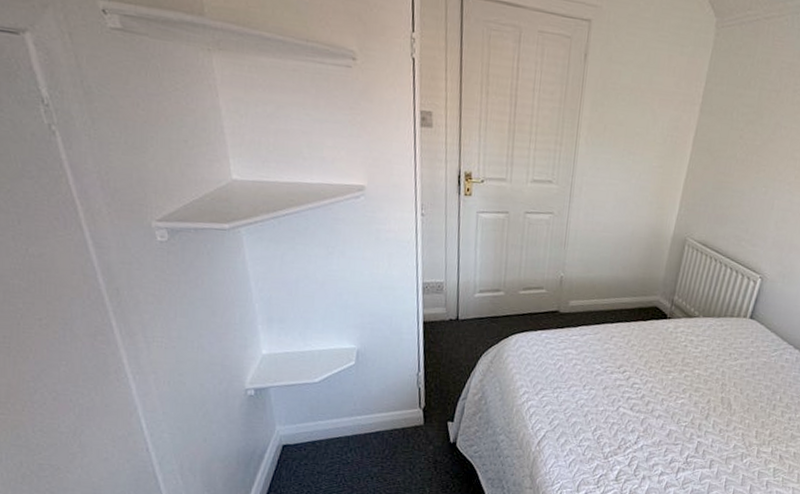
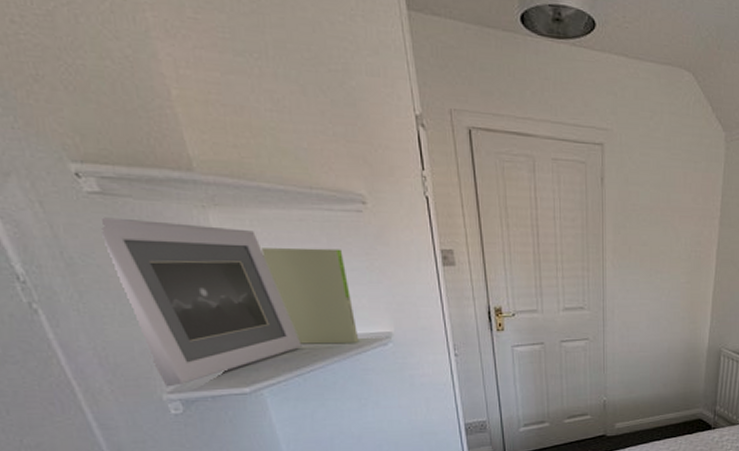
picture frame: none [118,52,281,216] -> present [101,217,302,387]
book: none [256,93,334,193] -> present [262,247,360,344]

